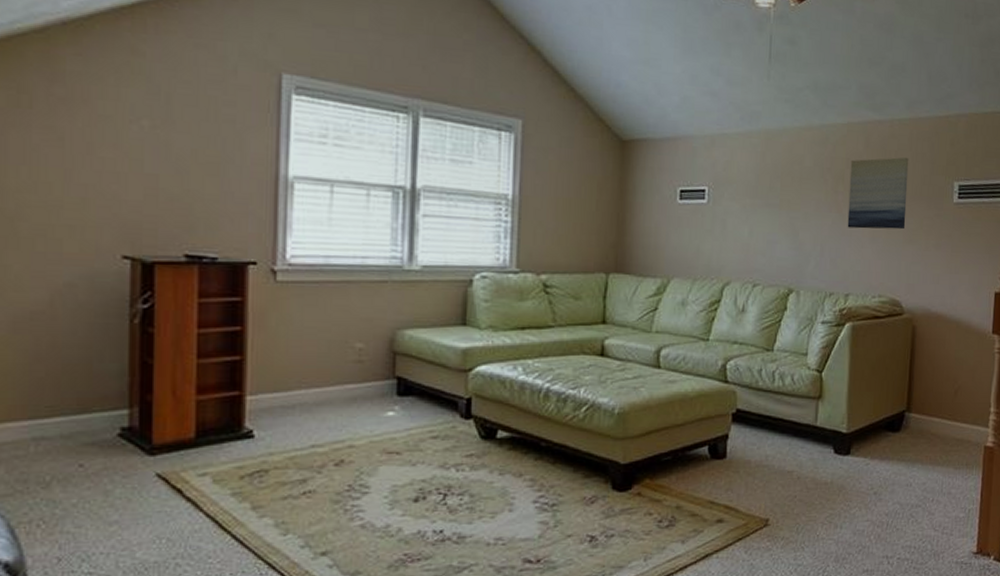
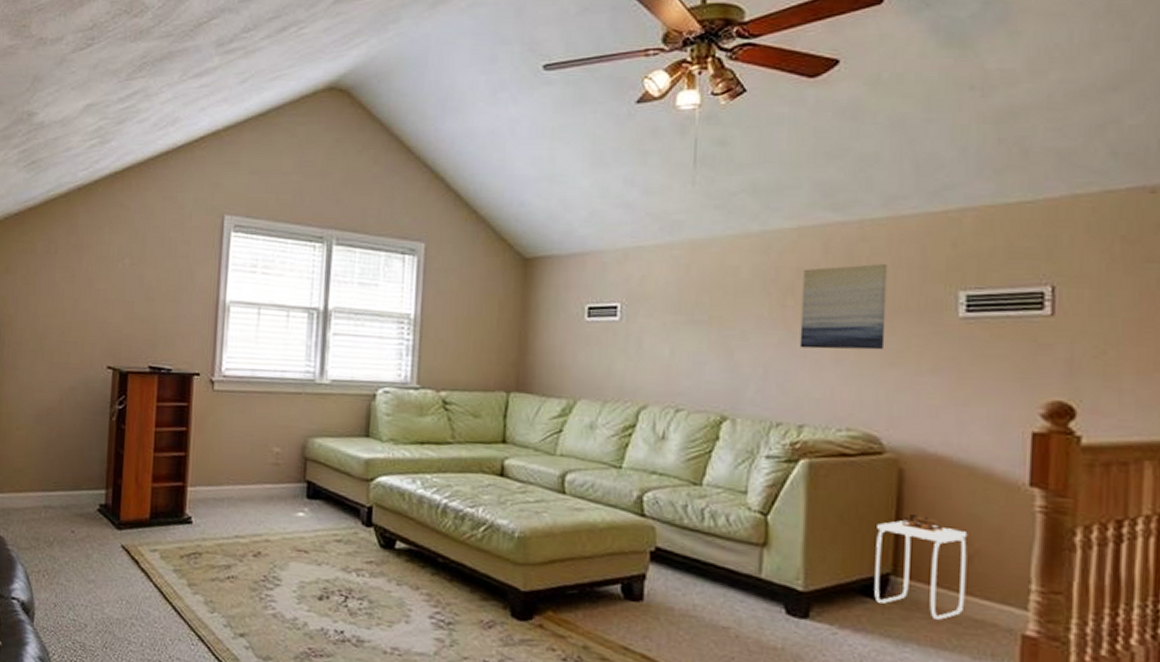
side table: none [894,362,955,442] -> present [874,515,968,620]

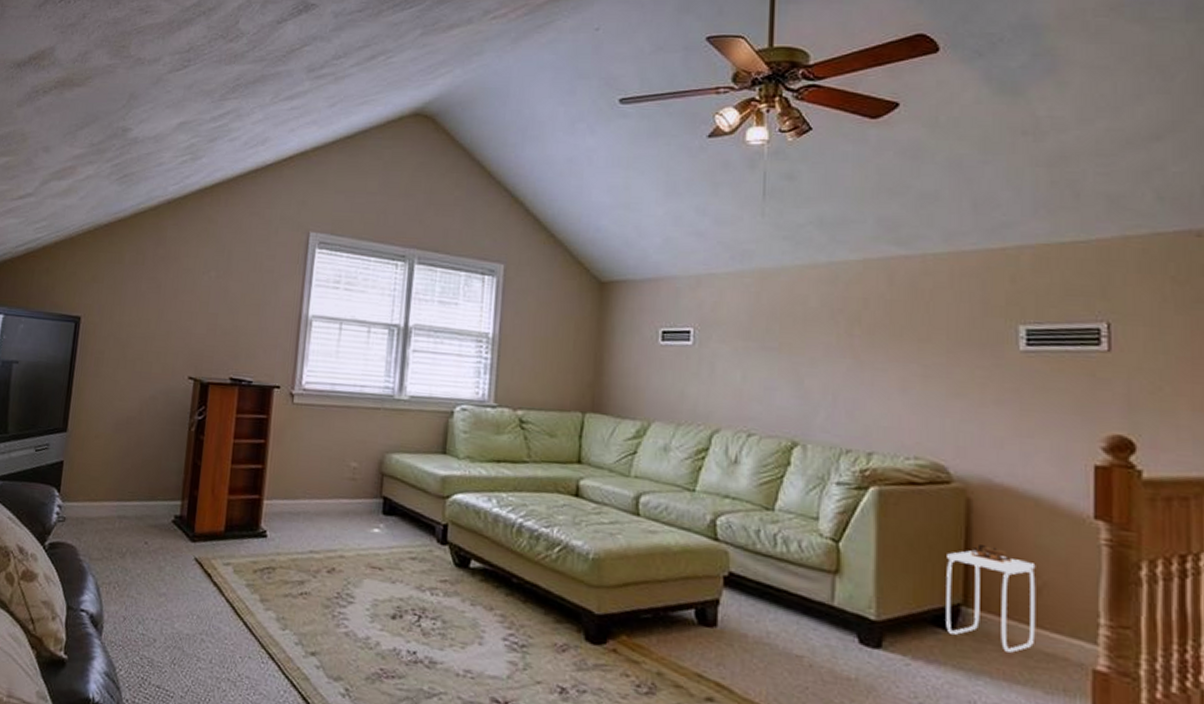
wall art: present [799,264,888,350] -> none [867,297,950,381]

